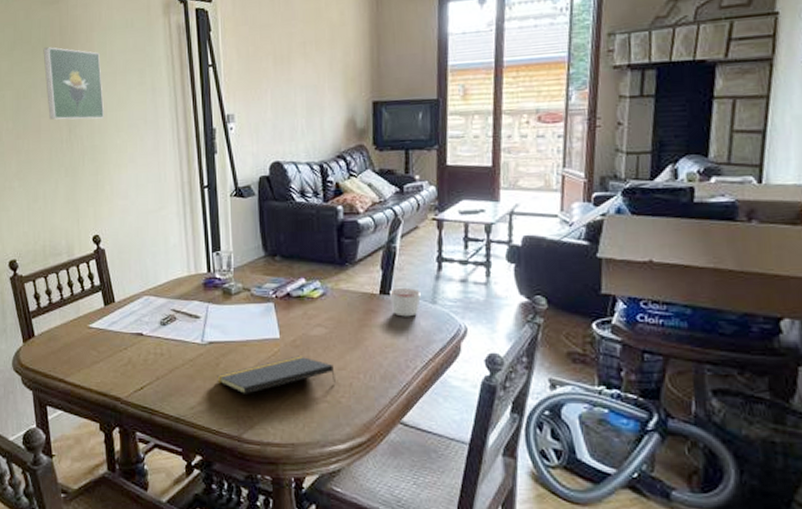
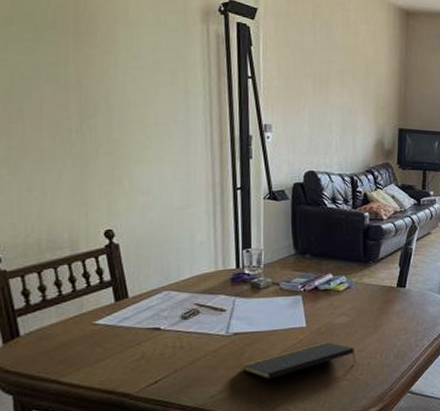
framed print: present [43,47,104,120] -> none [50,30,126,112]
candle: present [390,288,421,317] -> none [405,282,430,305]

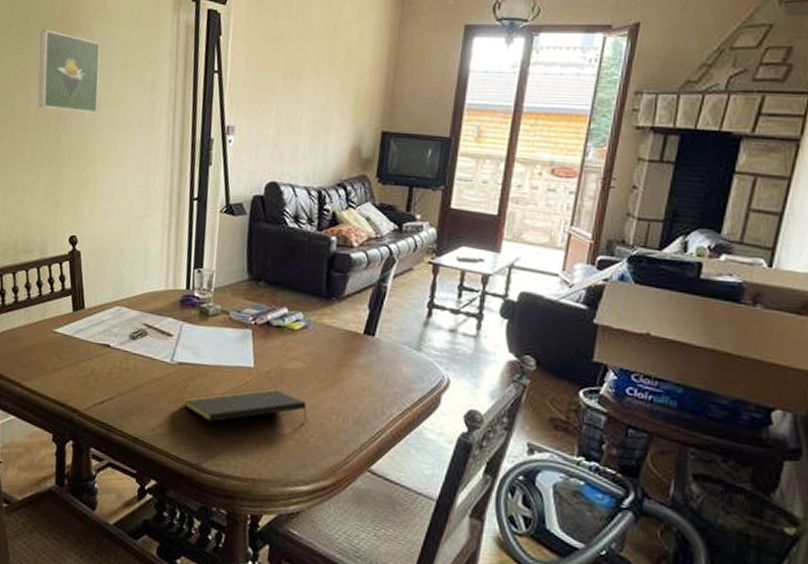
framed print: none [50,30,126,112] -> present [38,30,100,113]

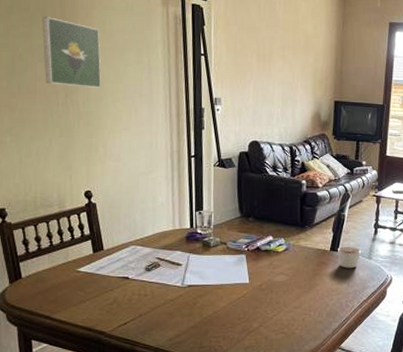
notepad: present [182,388,307,422] -> none [194,297,292,328]
candle: none [374,330,406,362] -> present [338,247,361,269]

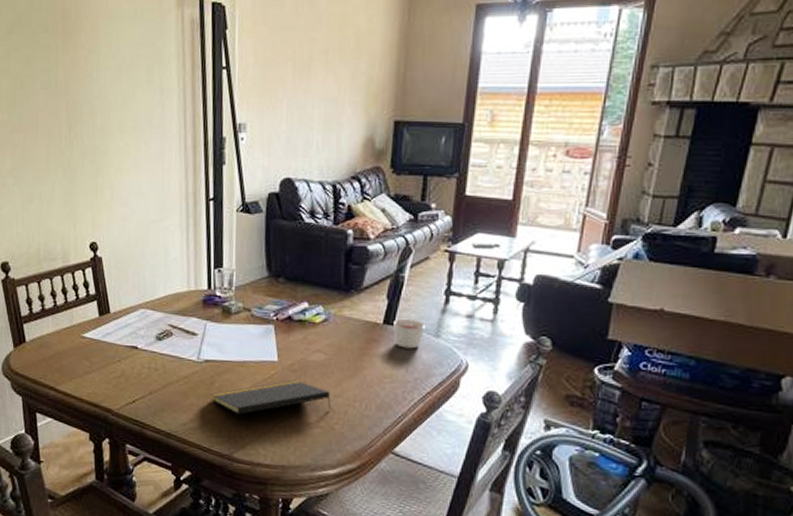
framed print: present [42,16,101,88] -> none [43,33,107,117]
notepad: none [194,297,292,328] -> present [211,380,331,415]

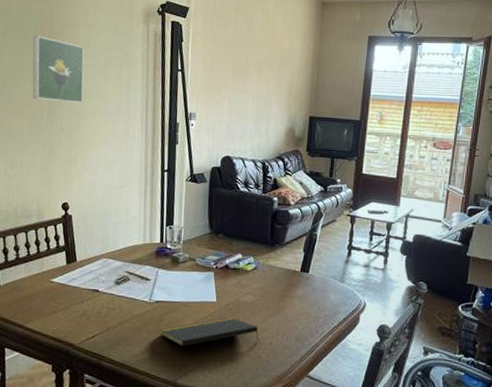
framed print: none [43,33,107,117] -> present [32,36,84,103]
candle: present [393,319,425,349] -> none [308,268,333,292]

